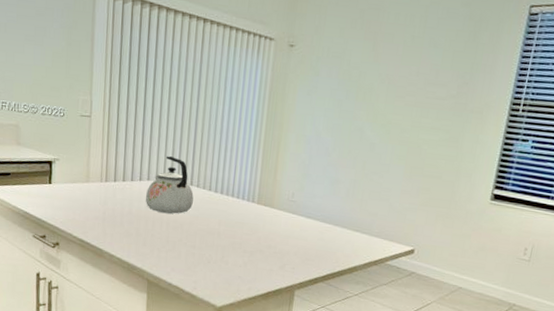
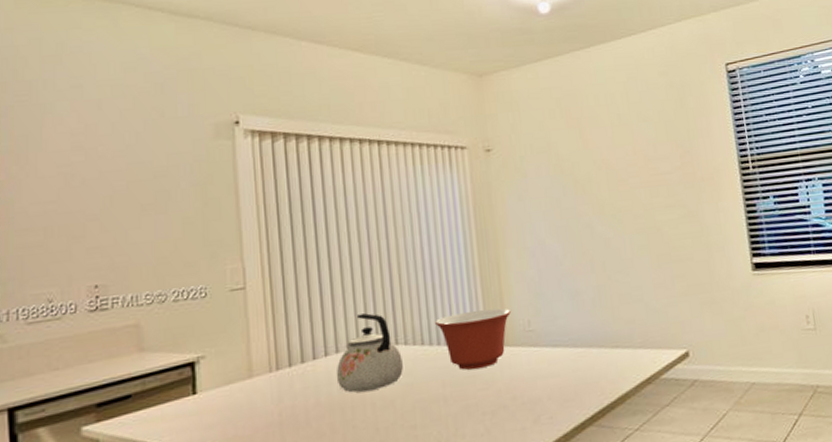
mixing bowl: none [222,173,281,219] -> present [435,308,511,370]

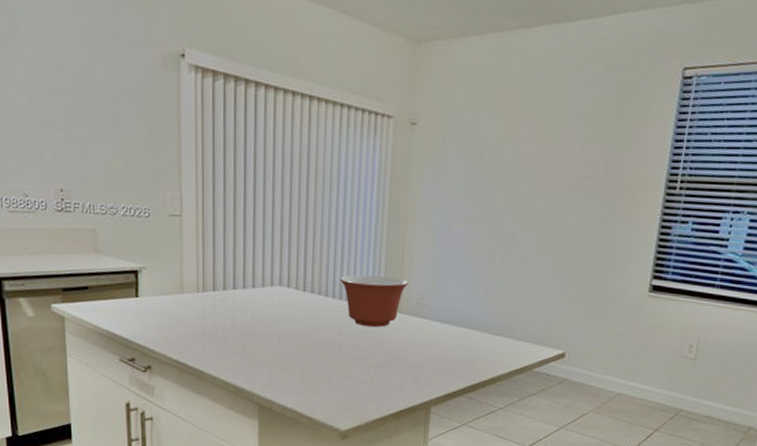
kettle: present [336,313,403,393] -> none [250,258,308,326]

